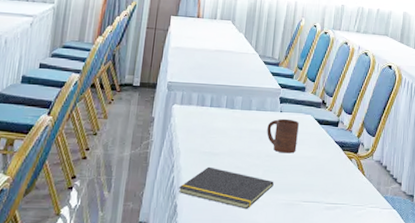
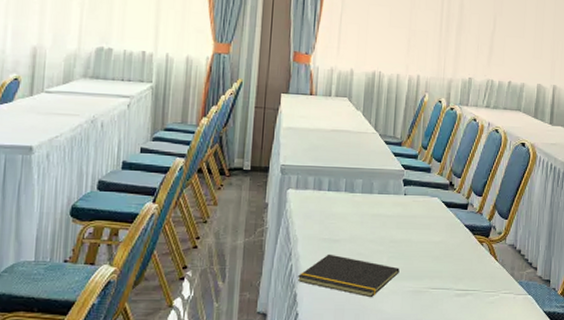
cup: present [267,118,299,154] -> none [390,202,425,239]

